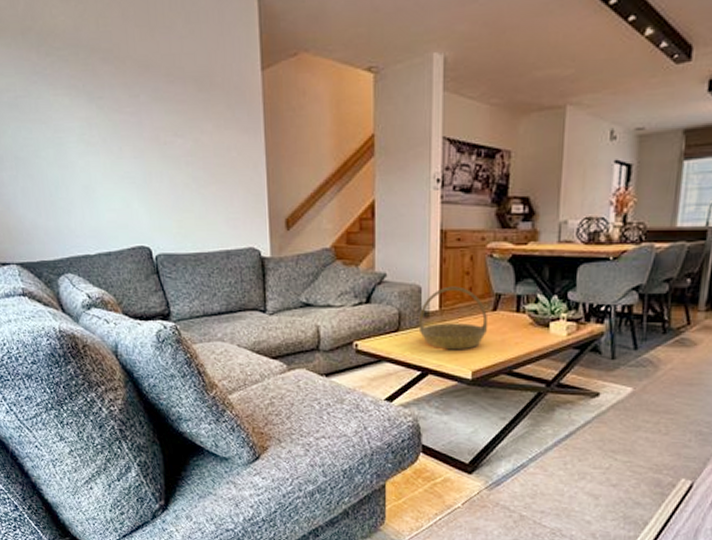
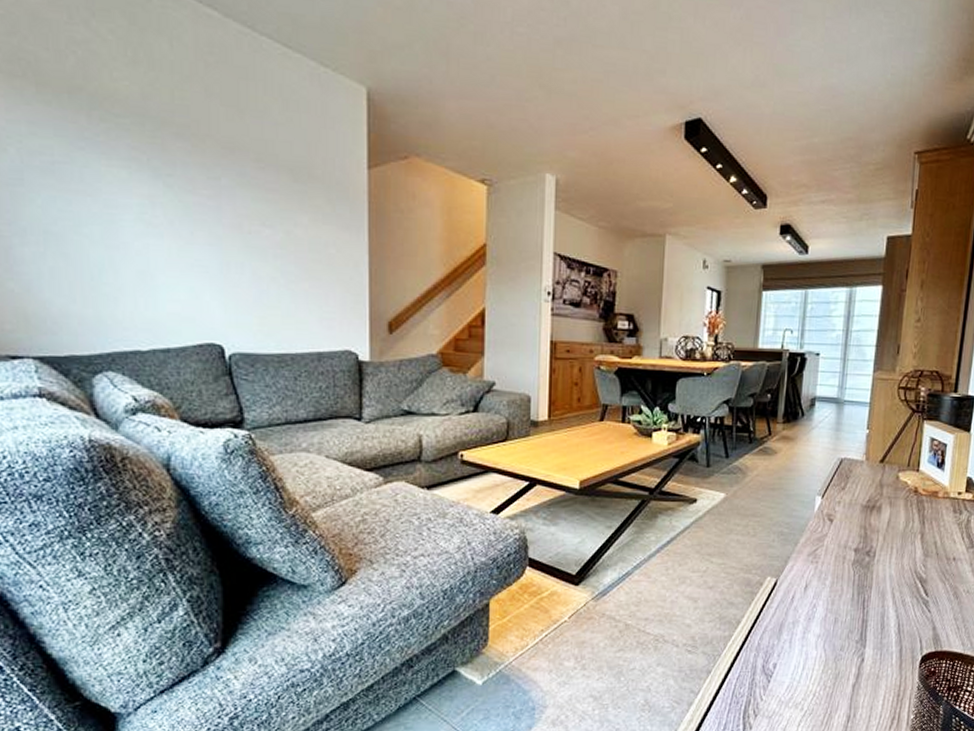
basket: present [418,286,488,350] -> none [527,396,596,460]

